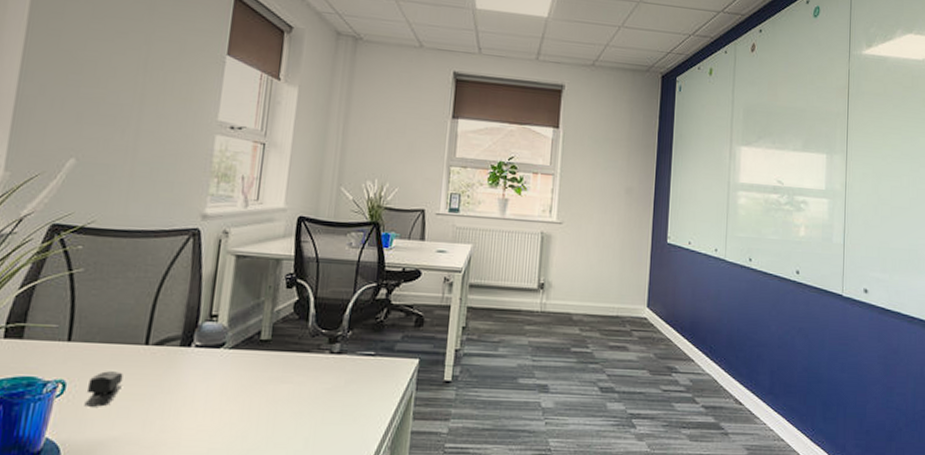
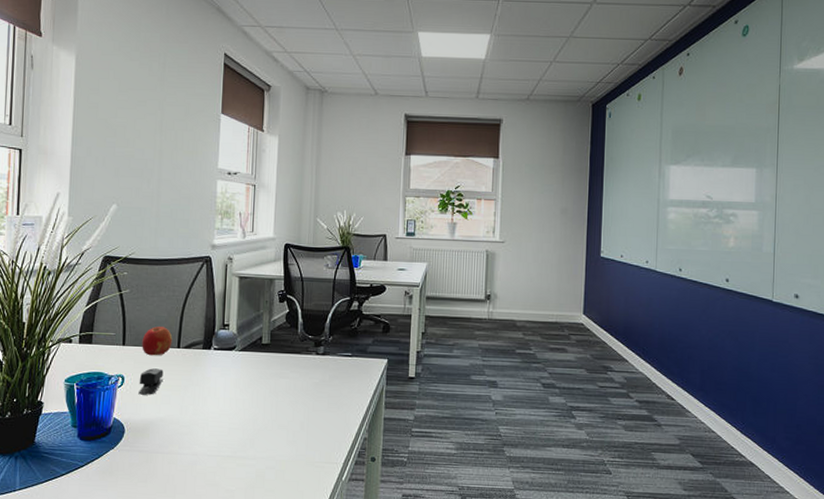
fruit: none [95,317,140,355] -> present [142,327,173,356]

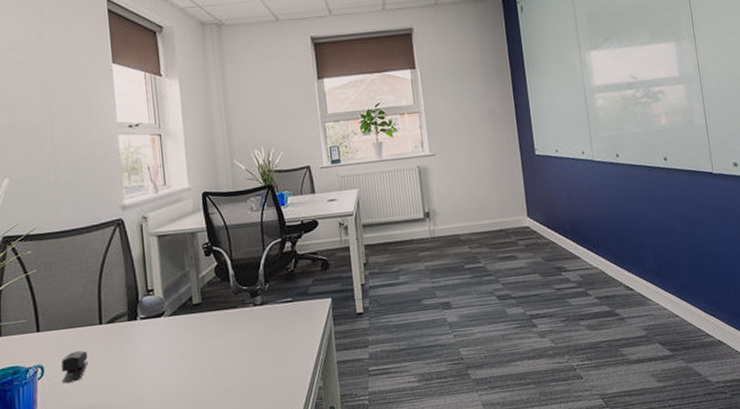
fruit: present [142,327,173,356] -> none [58,304,93,339]

